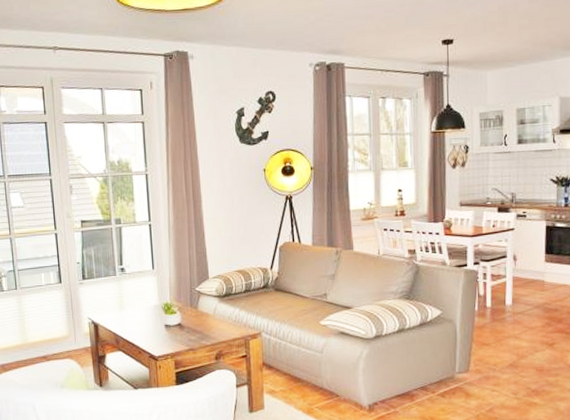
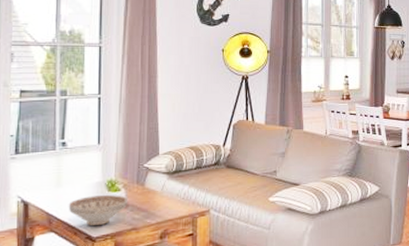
decorative bowl: none [131,317,183,346] -> present [68,194,127,226]

